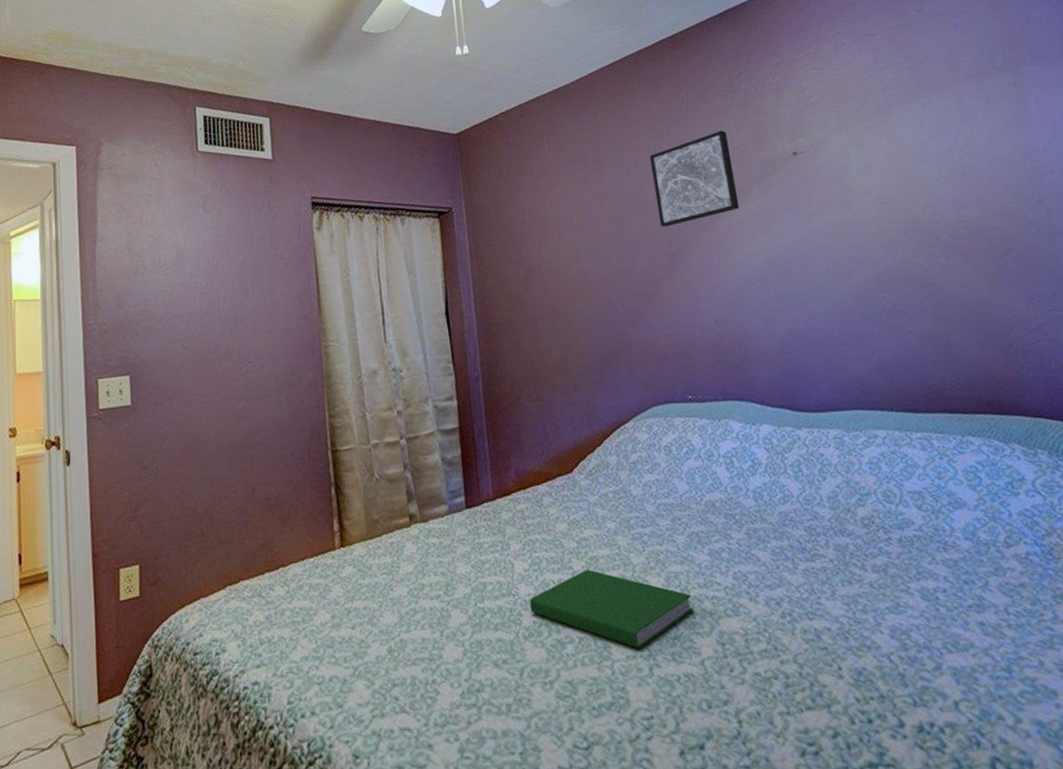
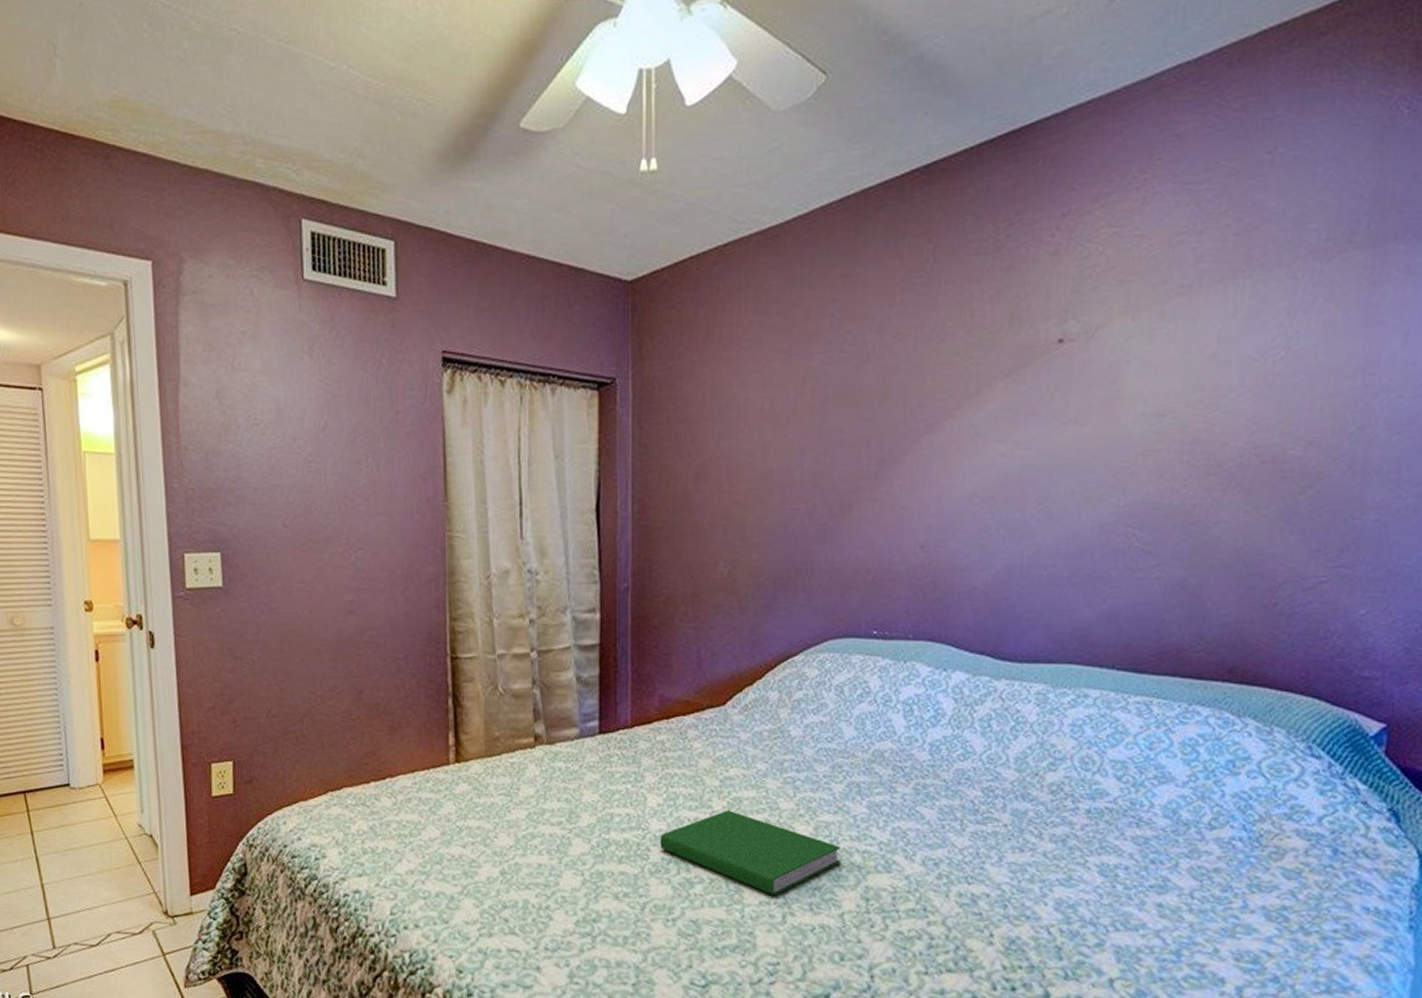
wall art: present [649,130,740,228] -> none [872,302,978,425]

